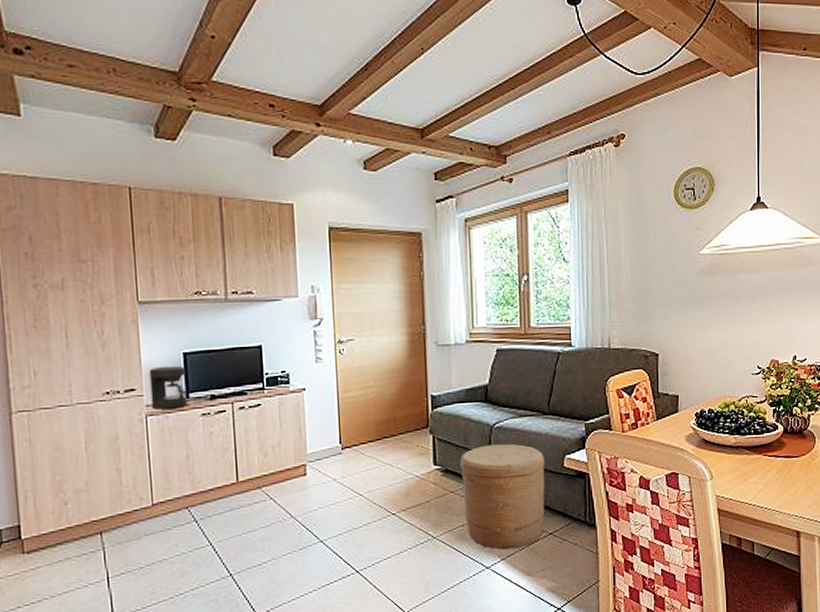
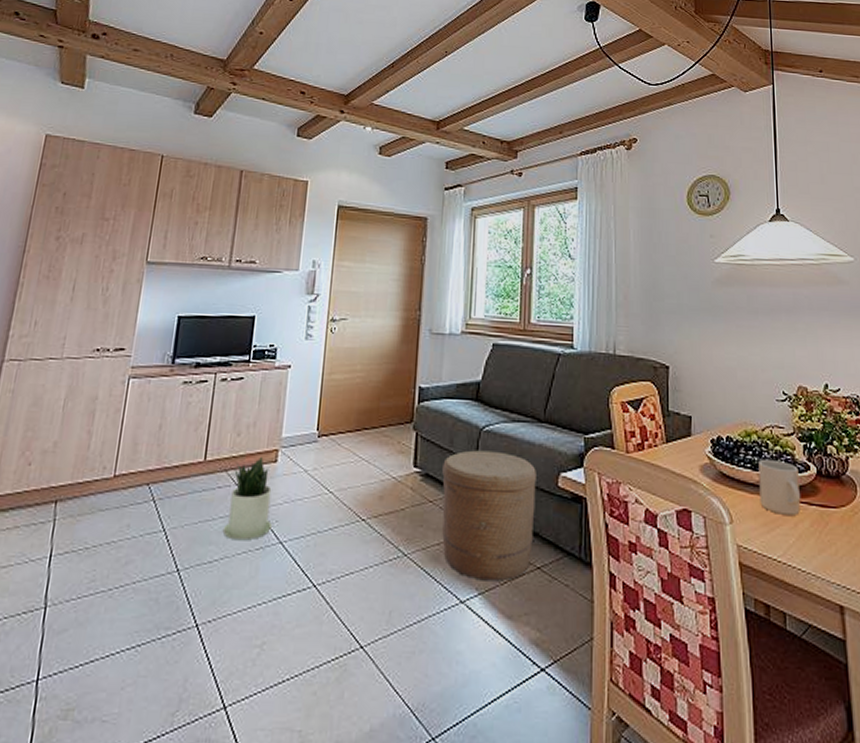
coffee maker: present [149,366,188,410] -> none [136,328,177,374]
planter: none [265,473,311,545] -> present [222,457,272,541]
cup: none [735,424,770,468] -> present [758,459,801,515]

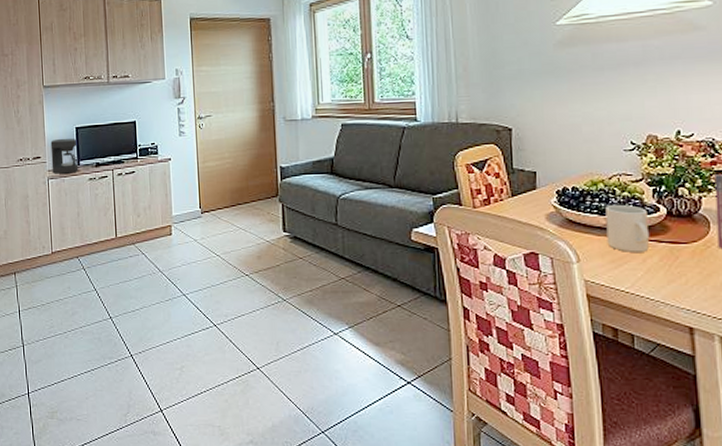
coffee maker: none [136,328,177,374] -> present [50,138,79,174]
planter: present [222,457,272,541] -> none [138,232,175,295]
basket: present [442,450,536,581] -> none [308,214,392,317]

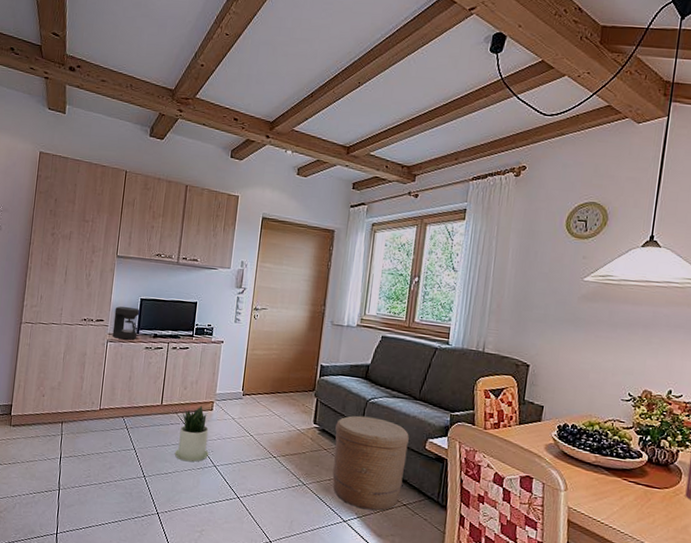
planter: none [138,232,175,295] -> present [174,406,209,462]
basket: none [308,214,392,317] -> present [332,415,409,511]
cup: present [605,204,650,252] -> none [593,445,632,491]

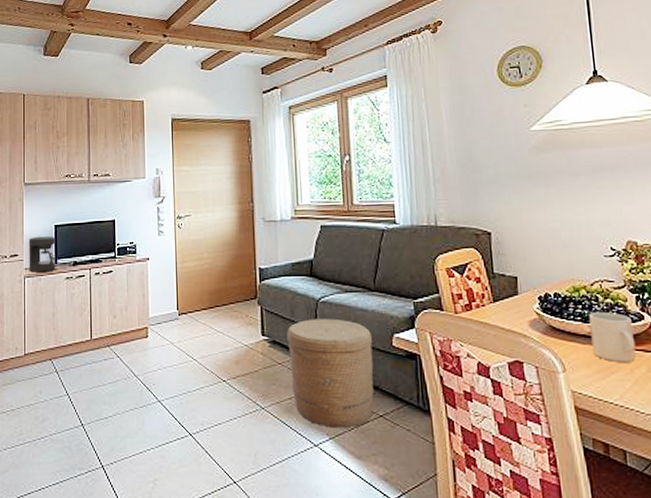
planter: present [174,406,209,462] -> none [112,334,150,401]
cup: none [593,445,632,491] -> present [589,311,636,362]

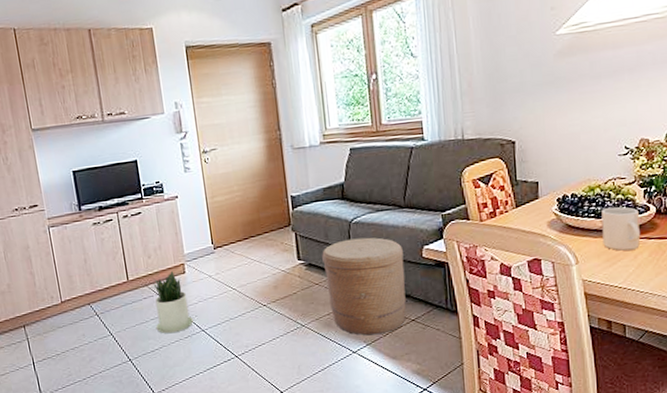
coffee maker: present [29,236,56,273] -> none [46,183,81,222]
planter: none [112,334,150,401] -> present [153,271,193,334]

